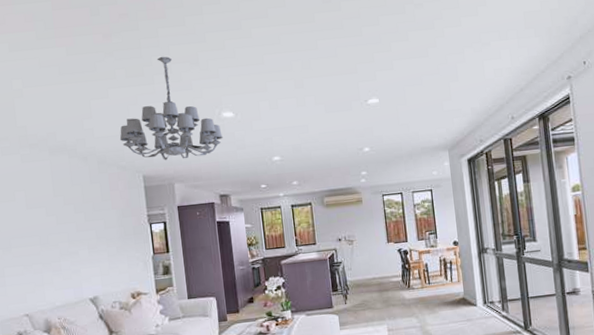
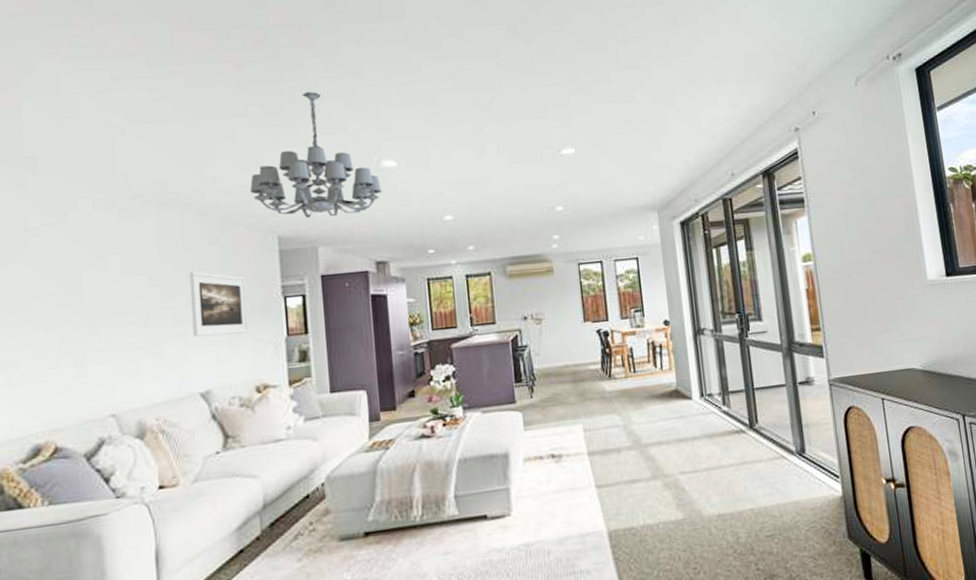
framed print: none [77,204,124,255] -> present [189,271,249,337]

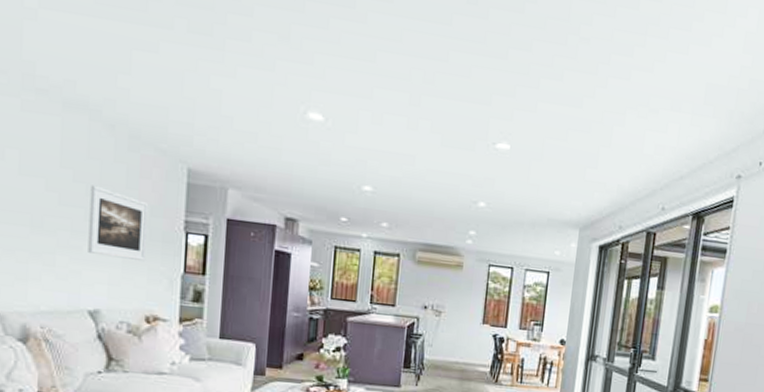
chandelier: present [249,91,383,219] -> none [164,16,304,163]

